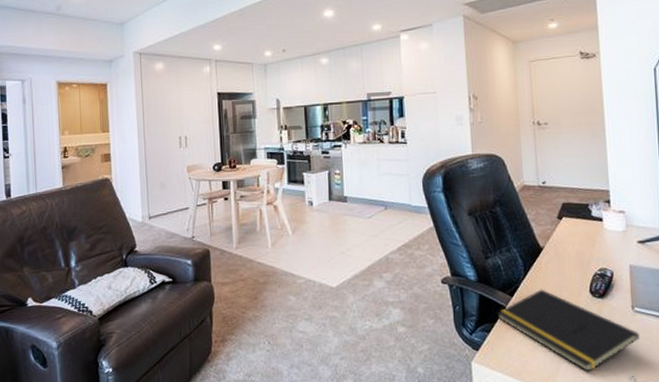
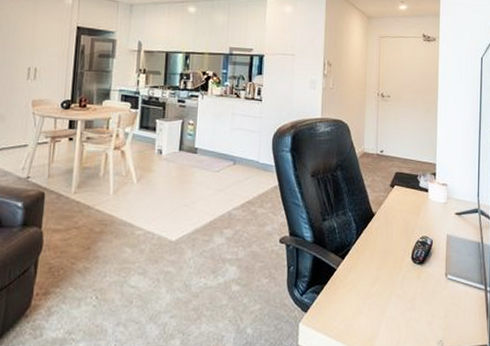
notepad: present [497,289,640,372] -> none [328,253,449,336]

